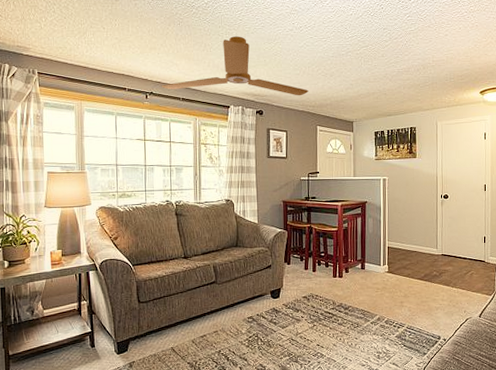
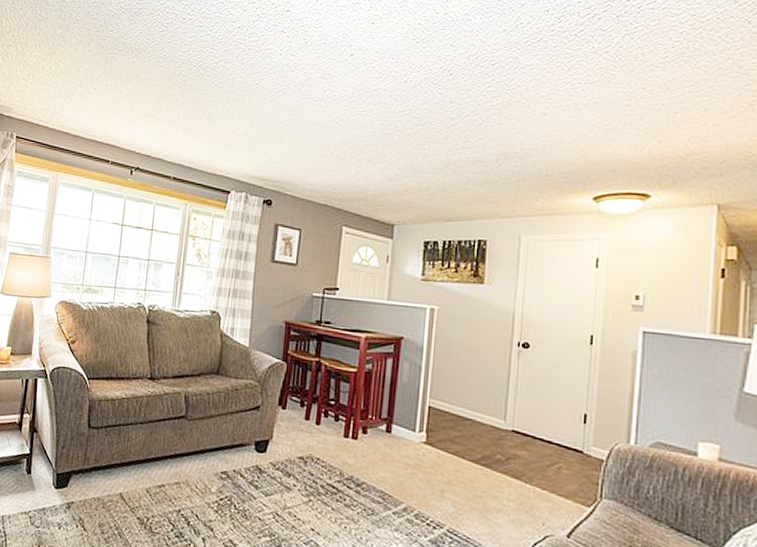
ceiling fan: present [161,36,309,96] -> none [150,104,336,185]

